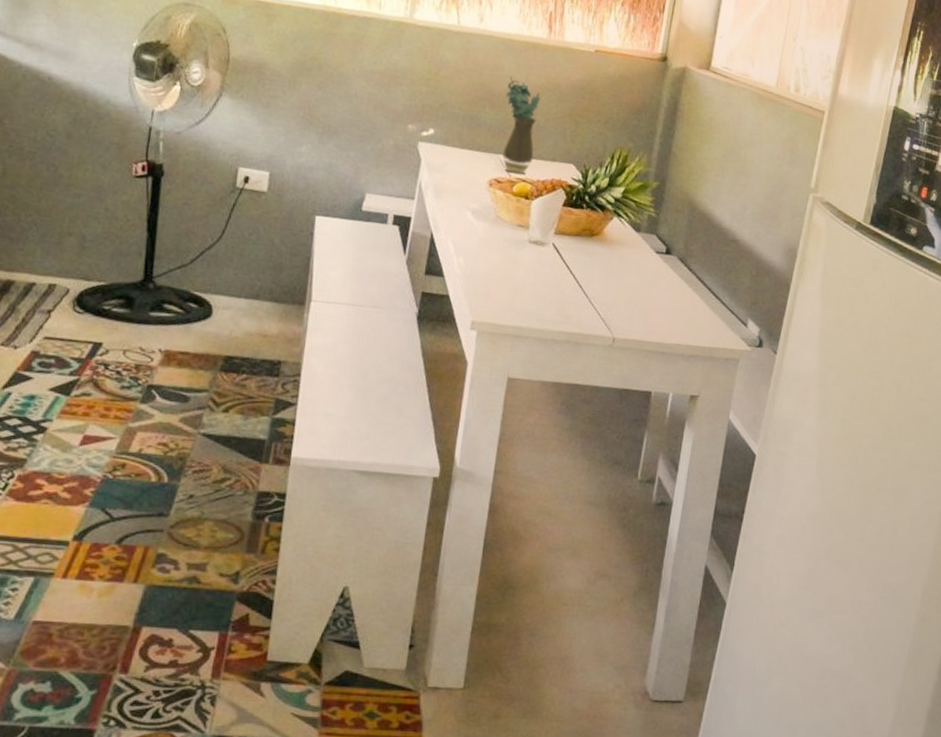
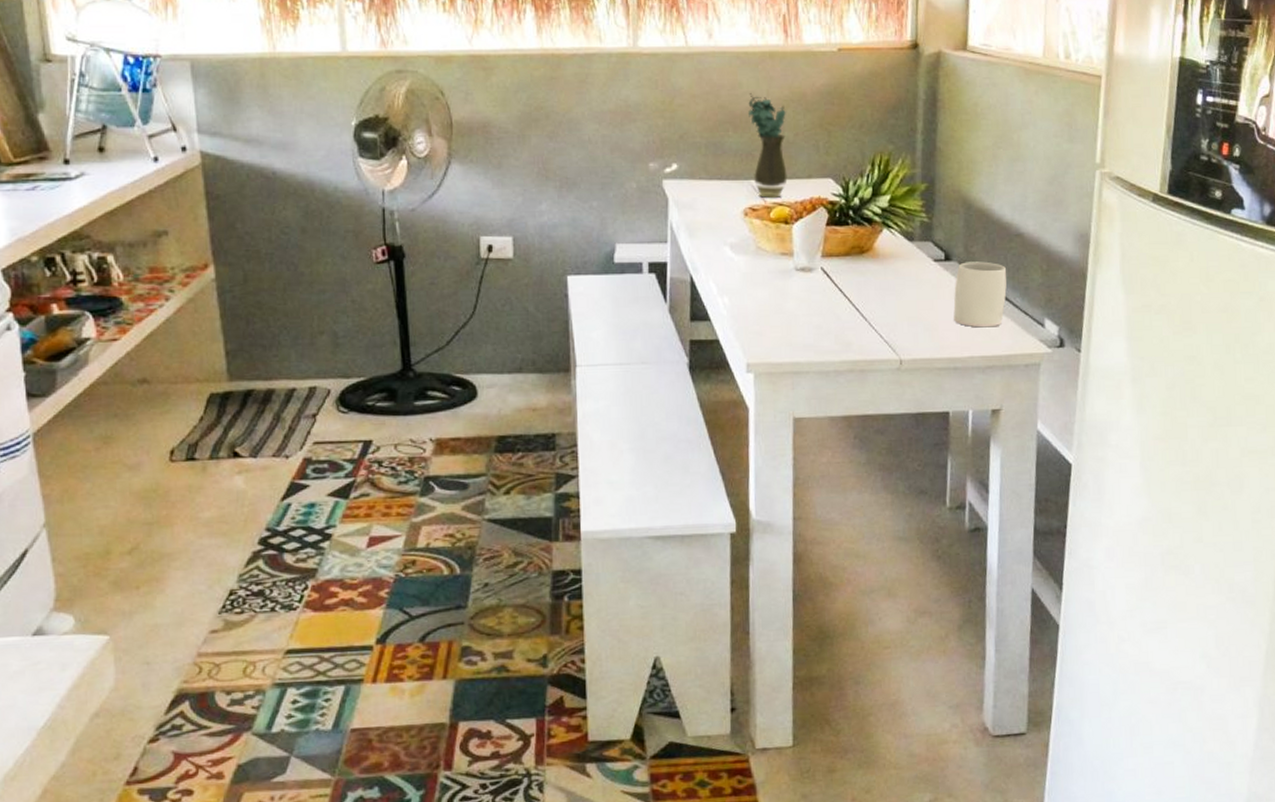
mug: none [667,258,720,321] -> present [953,261,1007,328]

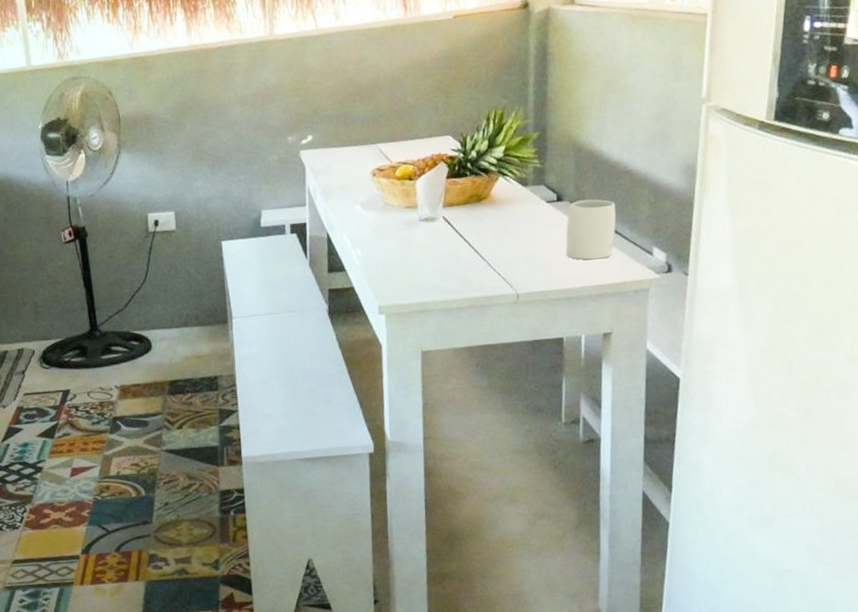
vase: present [748,93,788,198] -> none [373,65,411,159]

